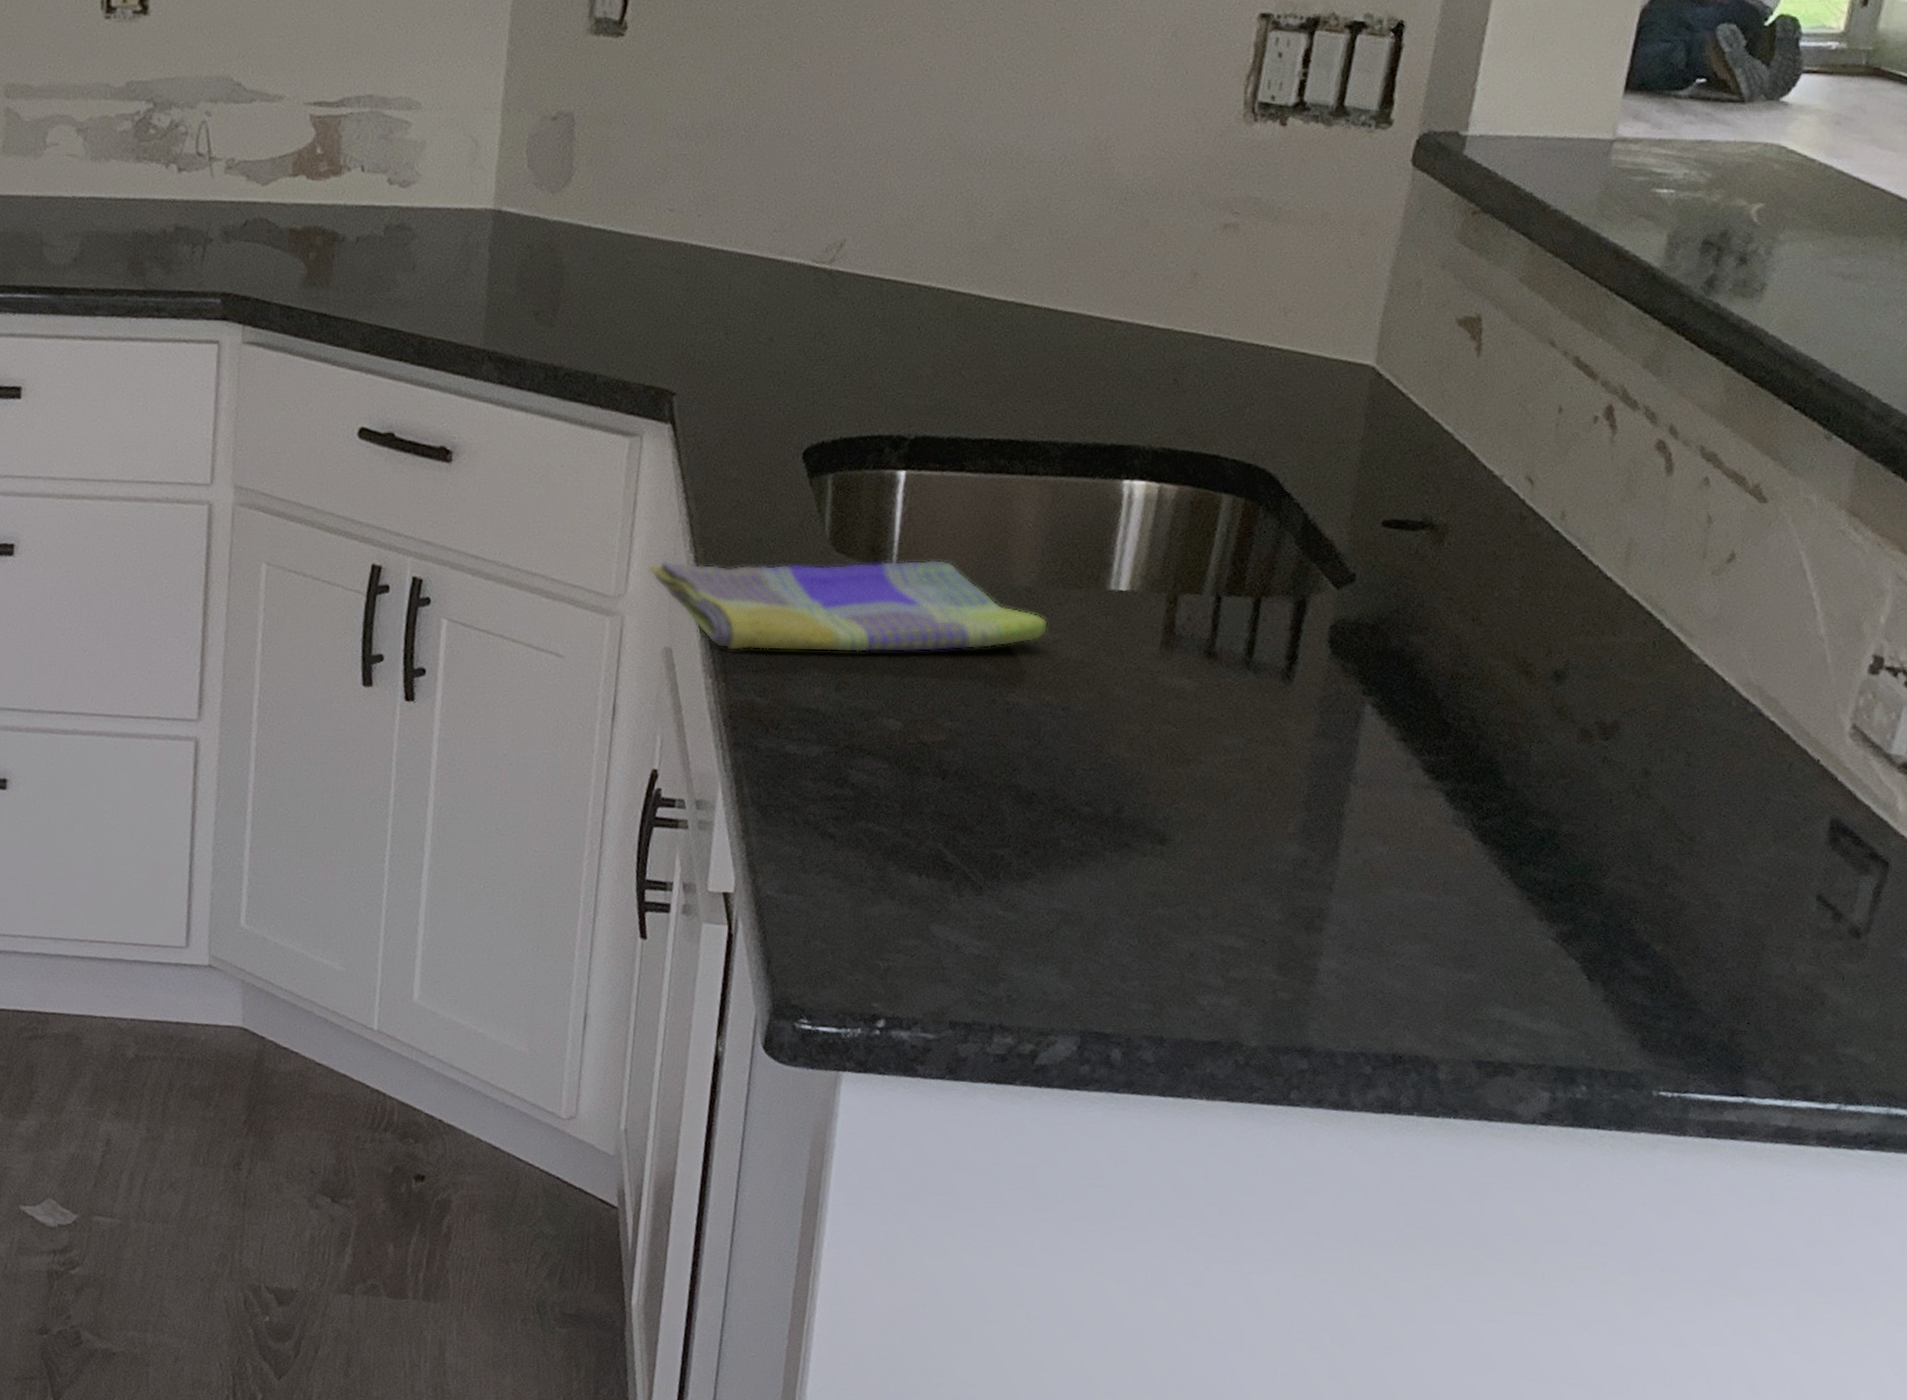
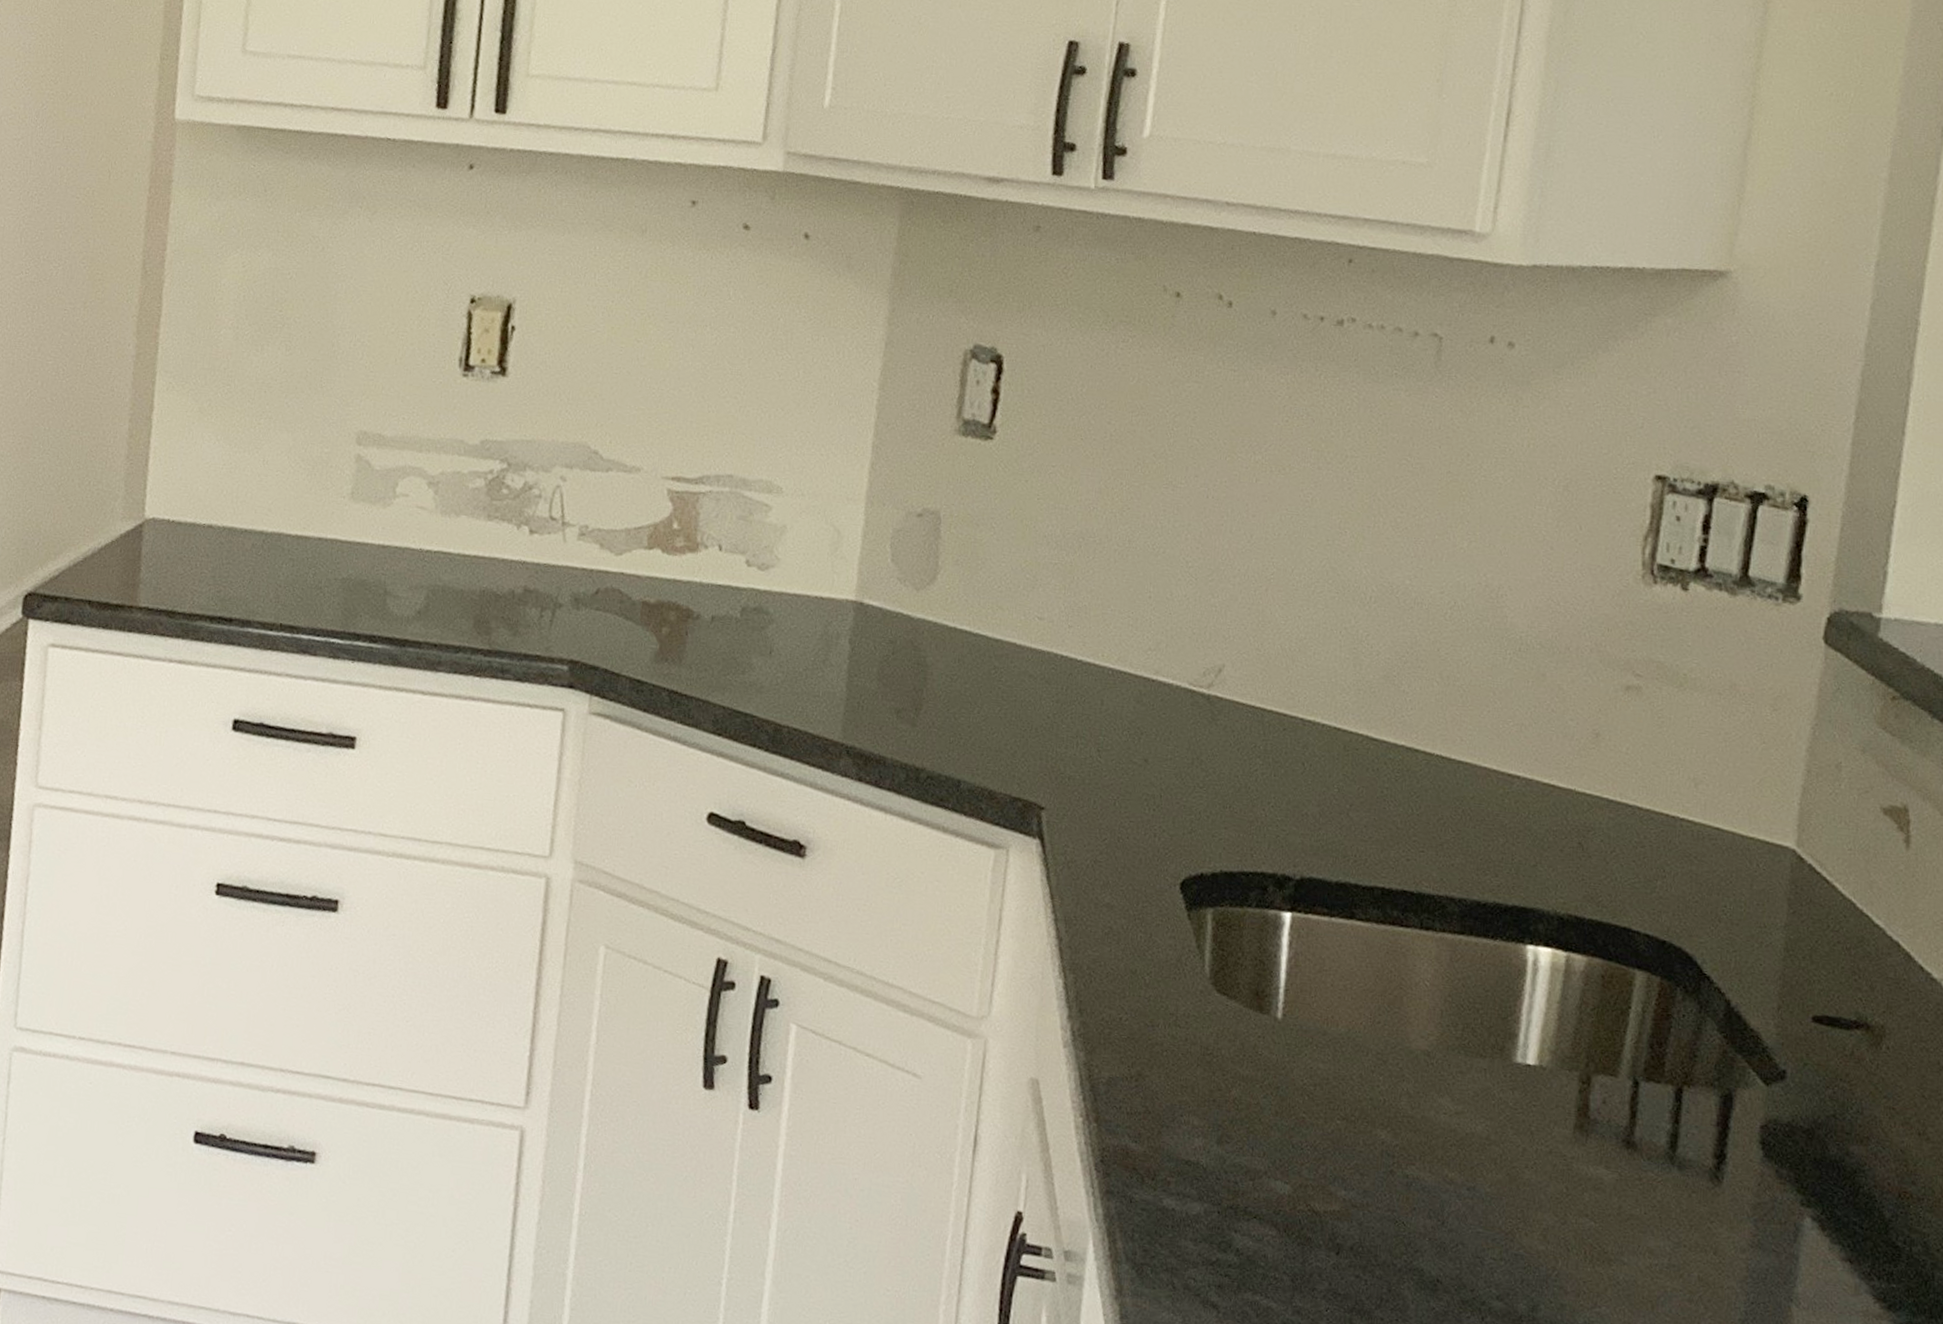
dish towel: present [648,559,1049,653] -> none [1013,984,1450,1114]

